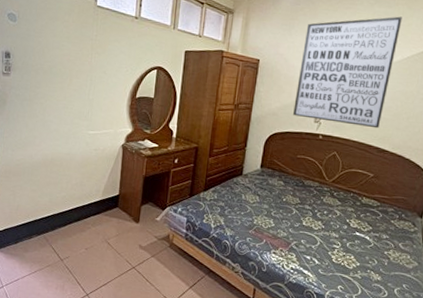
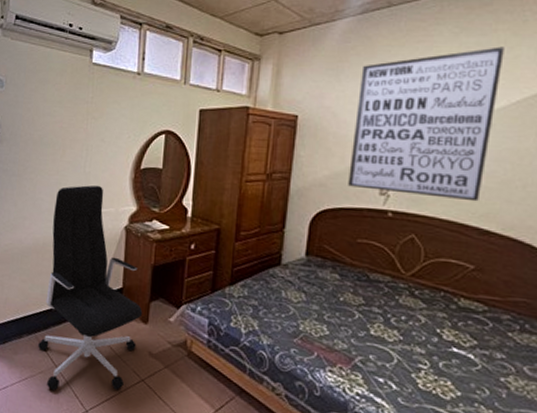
office chair: none [46,110,135,280] -> present [38,185,143,390]

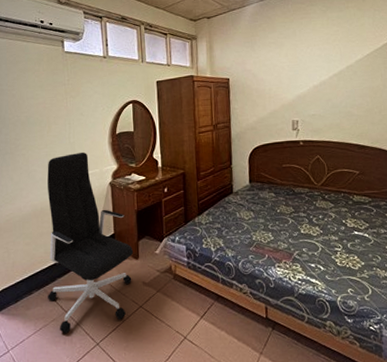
wall art: present [348,46,504,202] -> none [268,18,356,127]

